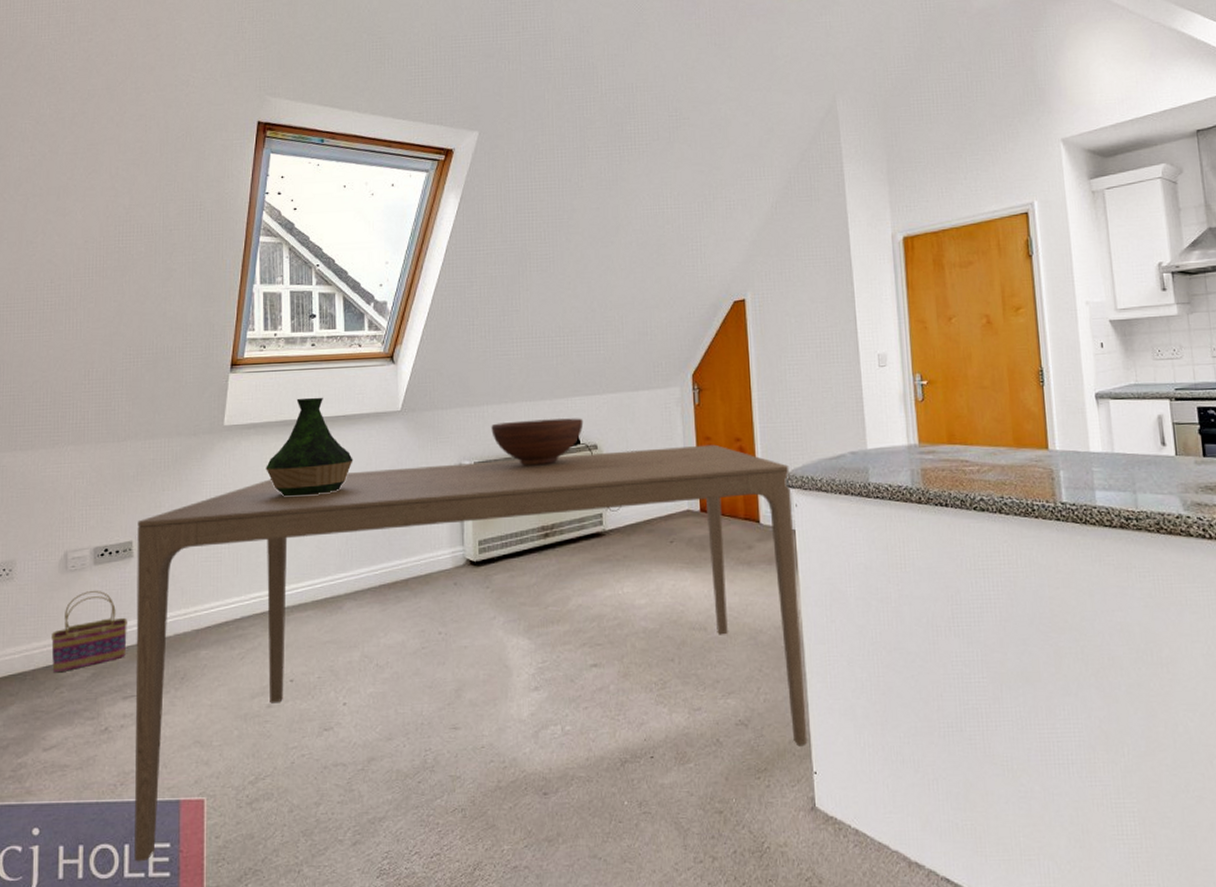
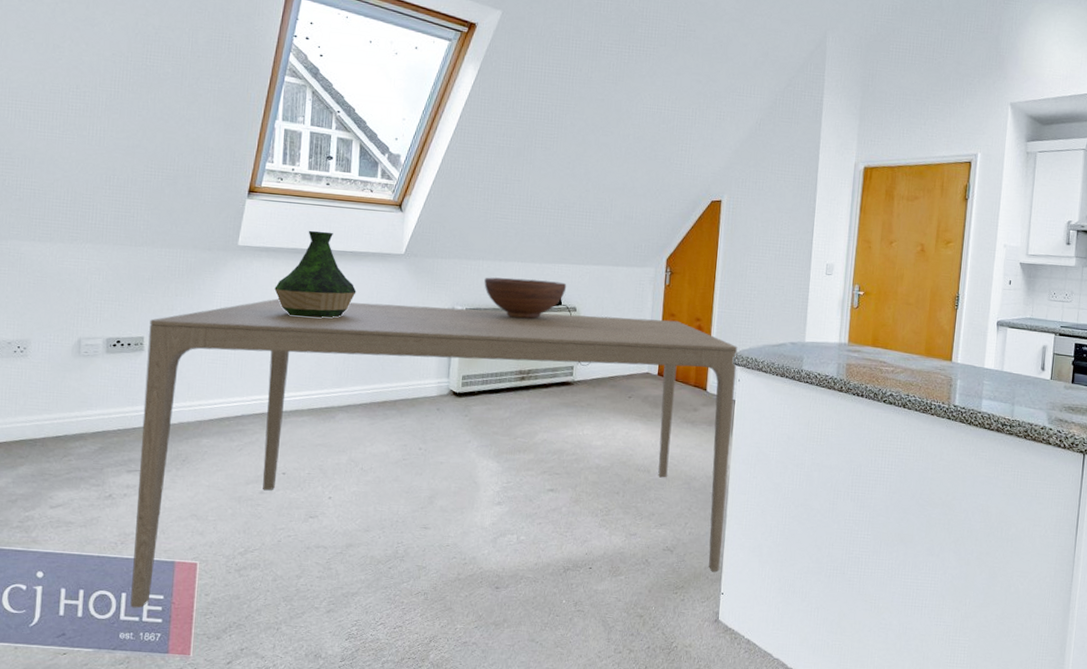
basket: present [51,591,127,673] -> none [61,376,135,443]

